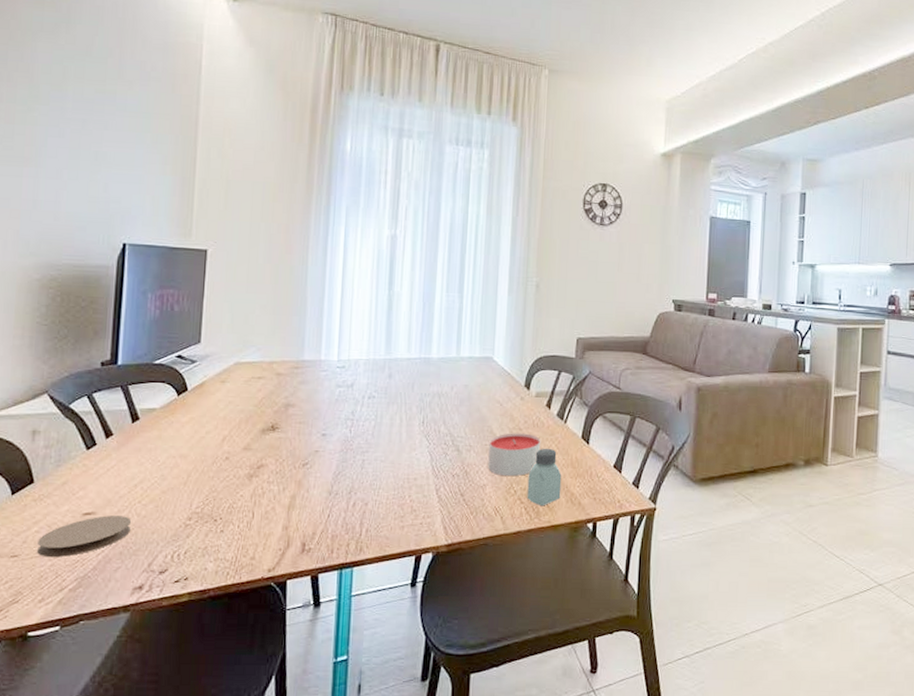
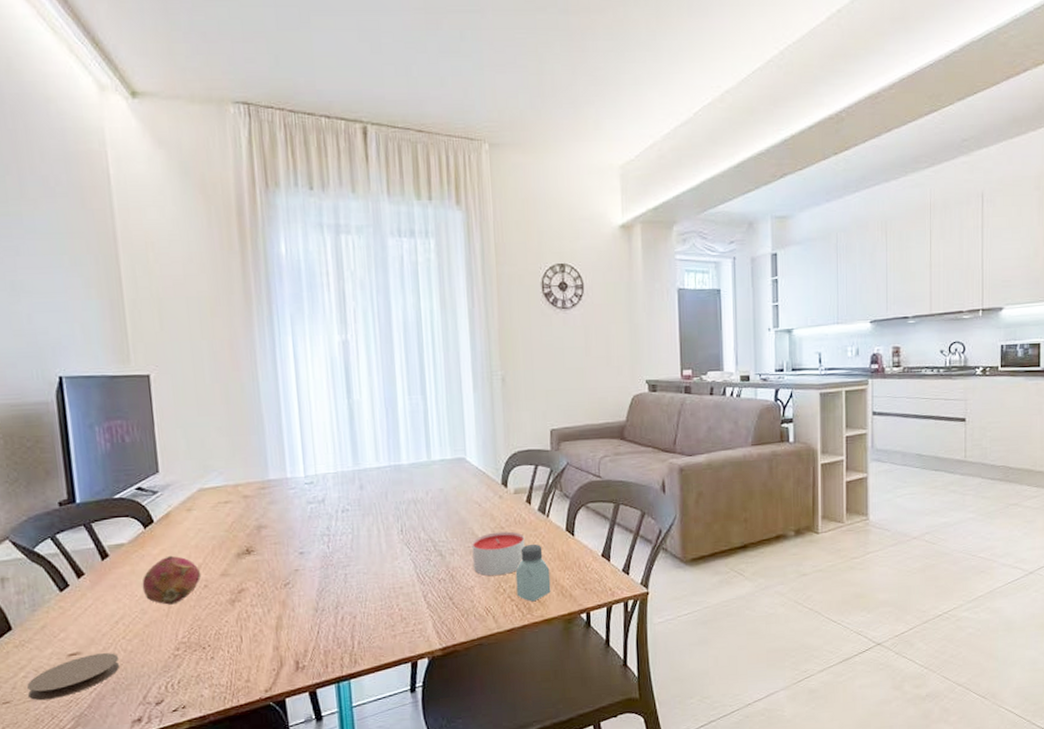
fruit: none [166,424,225,474] -> present [142,555,202,605]

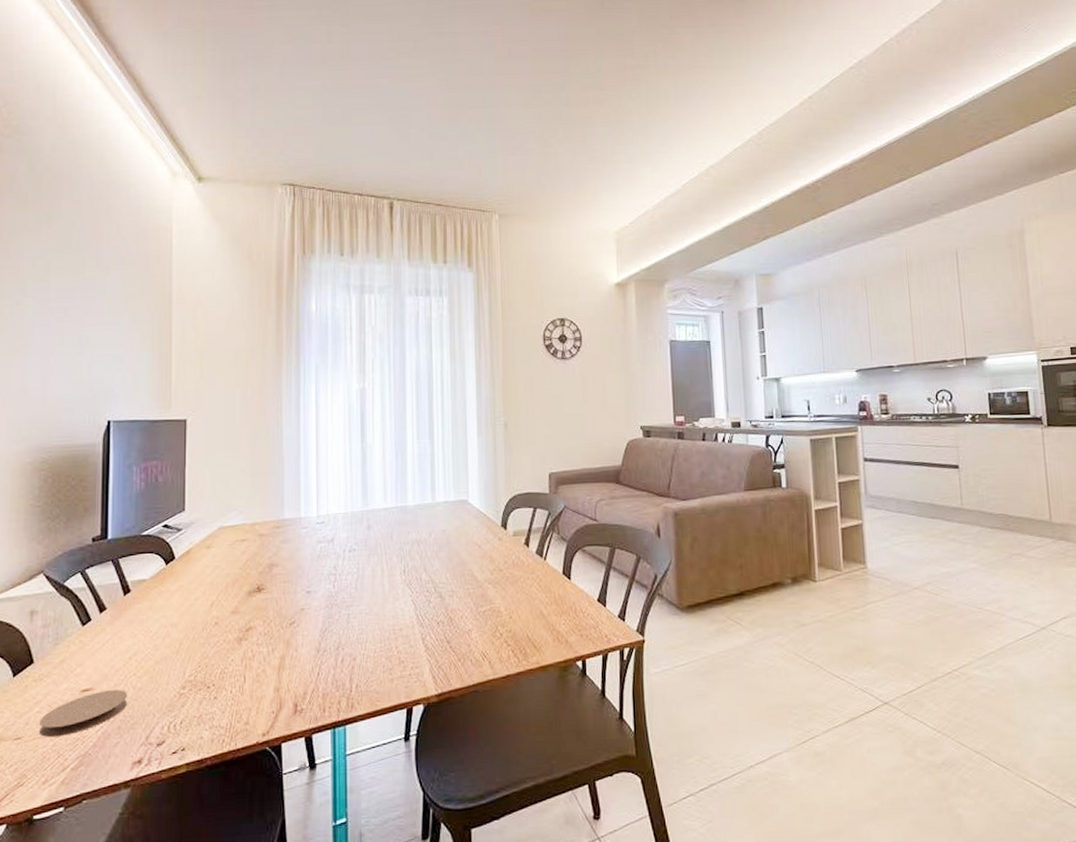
fruit: present [142,555,202,605] -> none [158,592,213,642]
candle: present [472,531,525,576] -> none [471,574,523,619]
saltshaker: present [515,543,551,602] -> none [512,587,547,648]

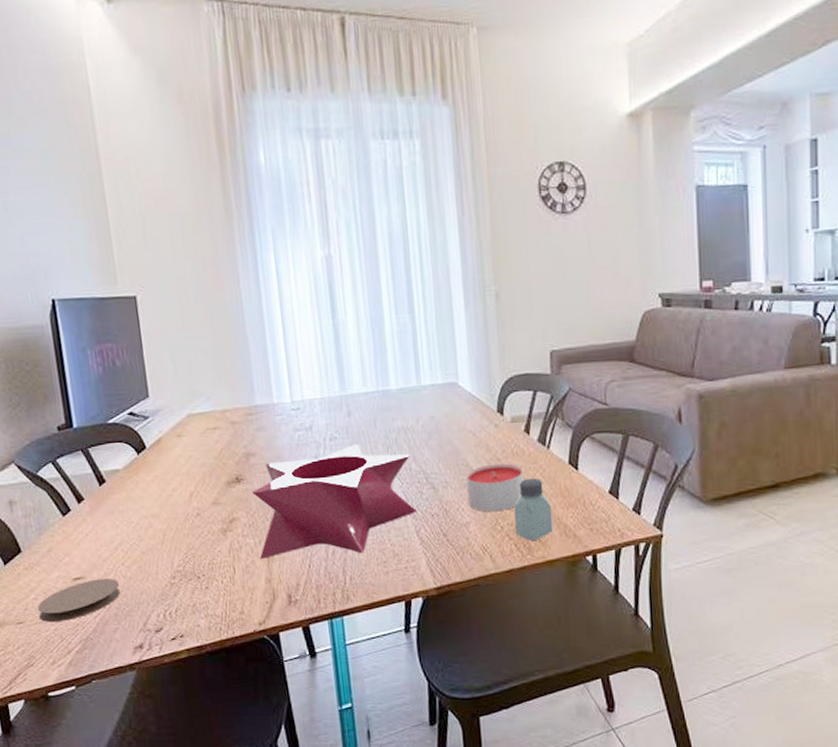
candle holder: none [271,556,424,667] -> present [252,444,417,559]
candle: none [471,574,523,619] -> present [466,463,524,511]
saltshaker: none [512,587,547,648] -> present [513,477,553,542]

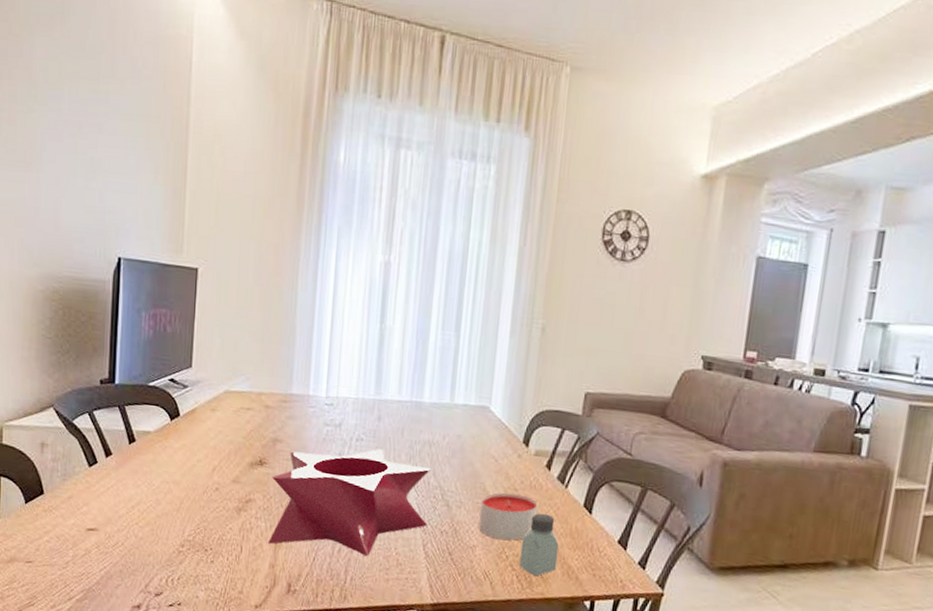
coaster: present [38,579,120,623] -> none [48,533,129,569]

